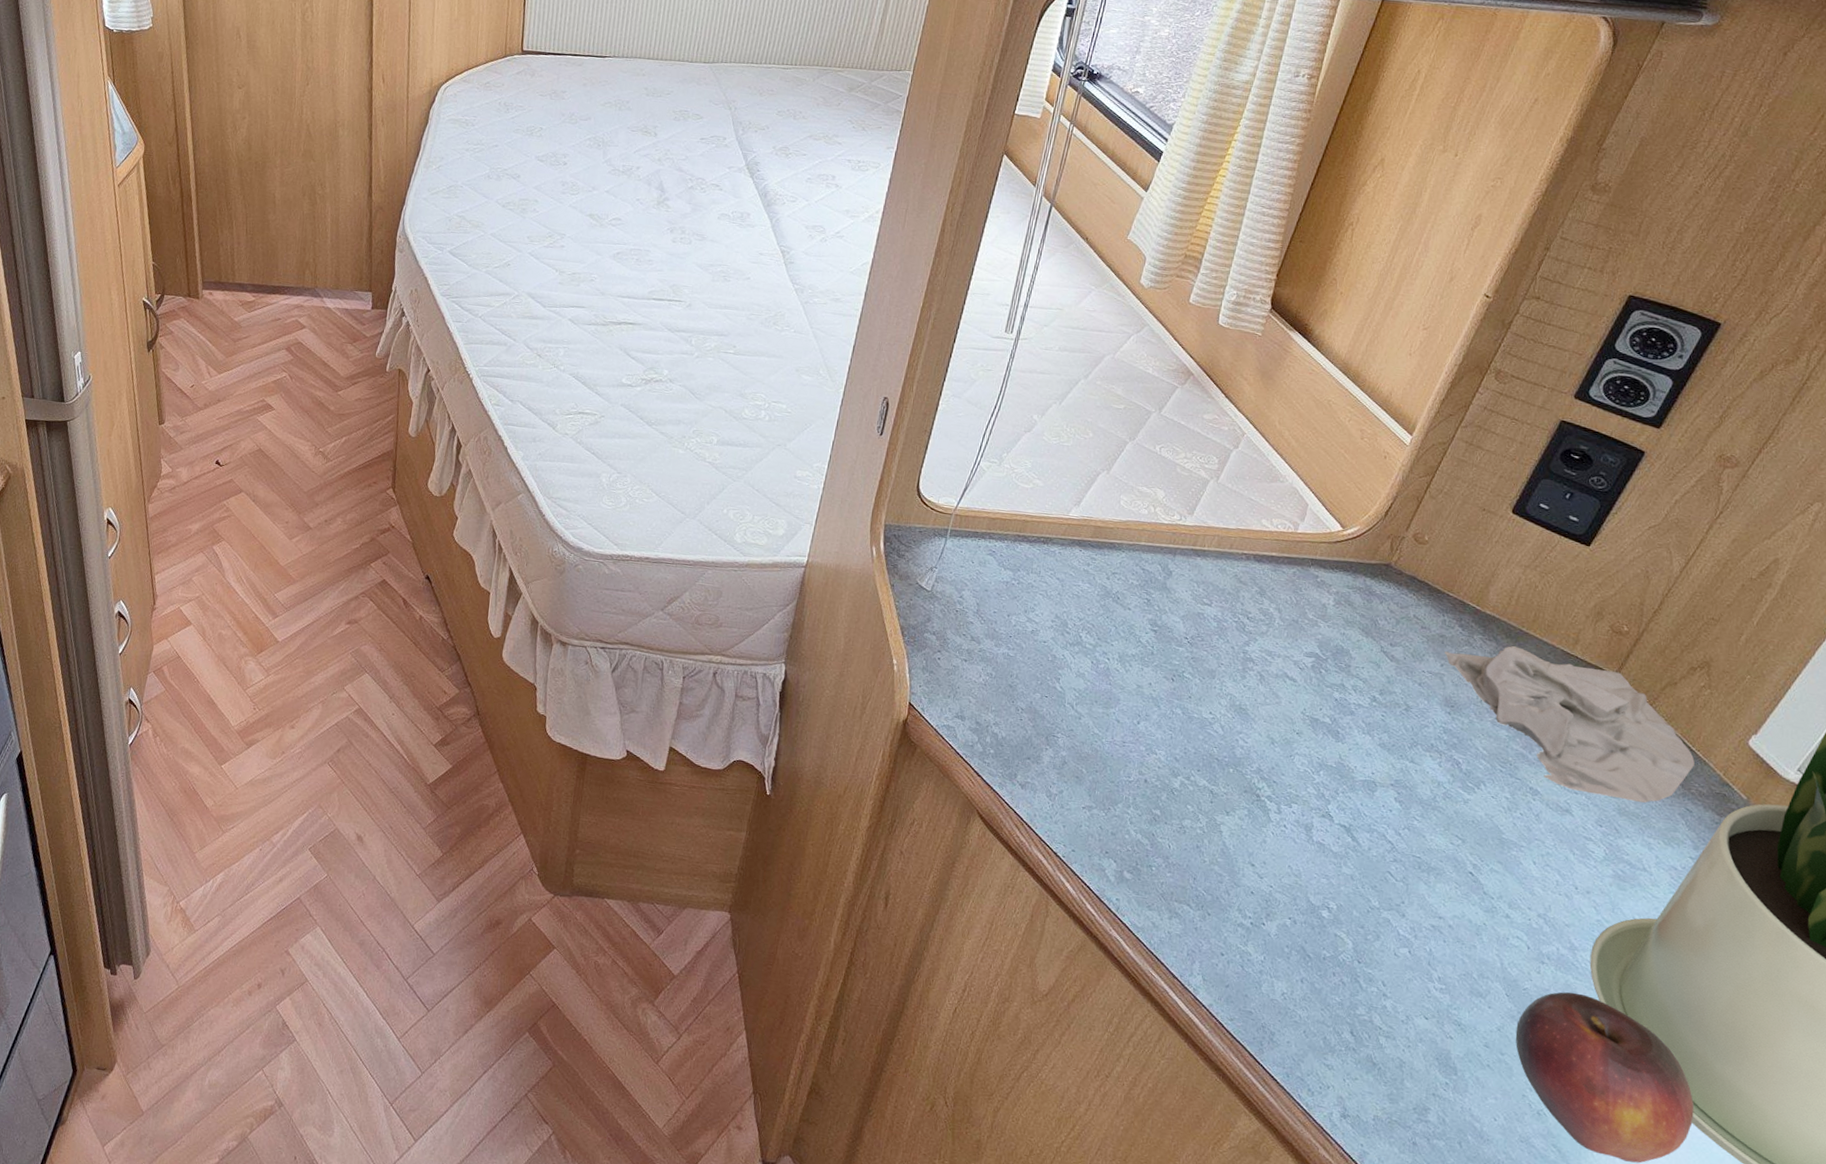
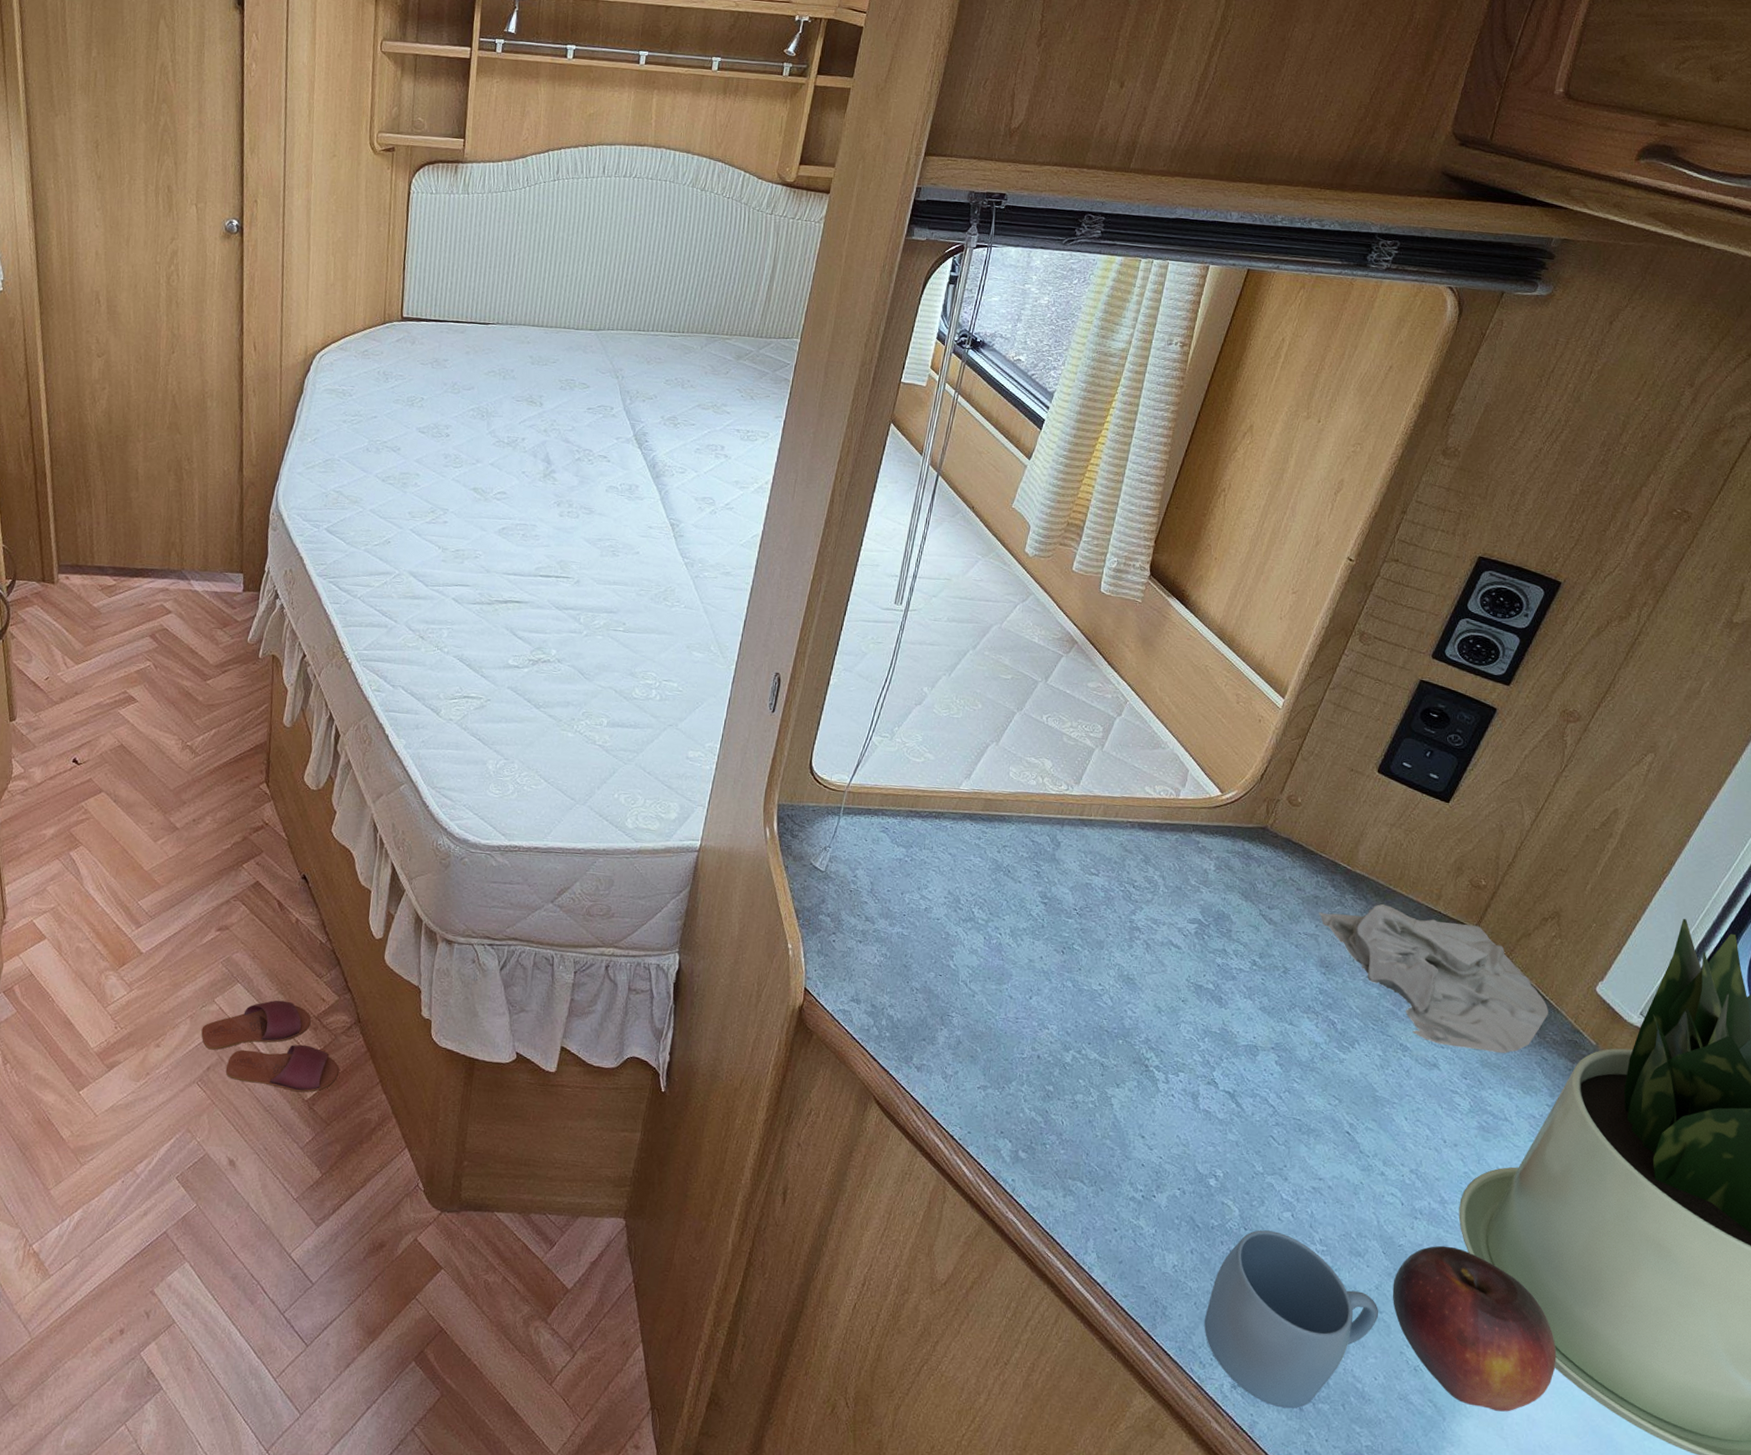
slippers: none [332,690,459,777] -> present [201,1000,339,1093]
mug: none [1313,964,1500,1143] -> present [1204,1230,1378,1409]

